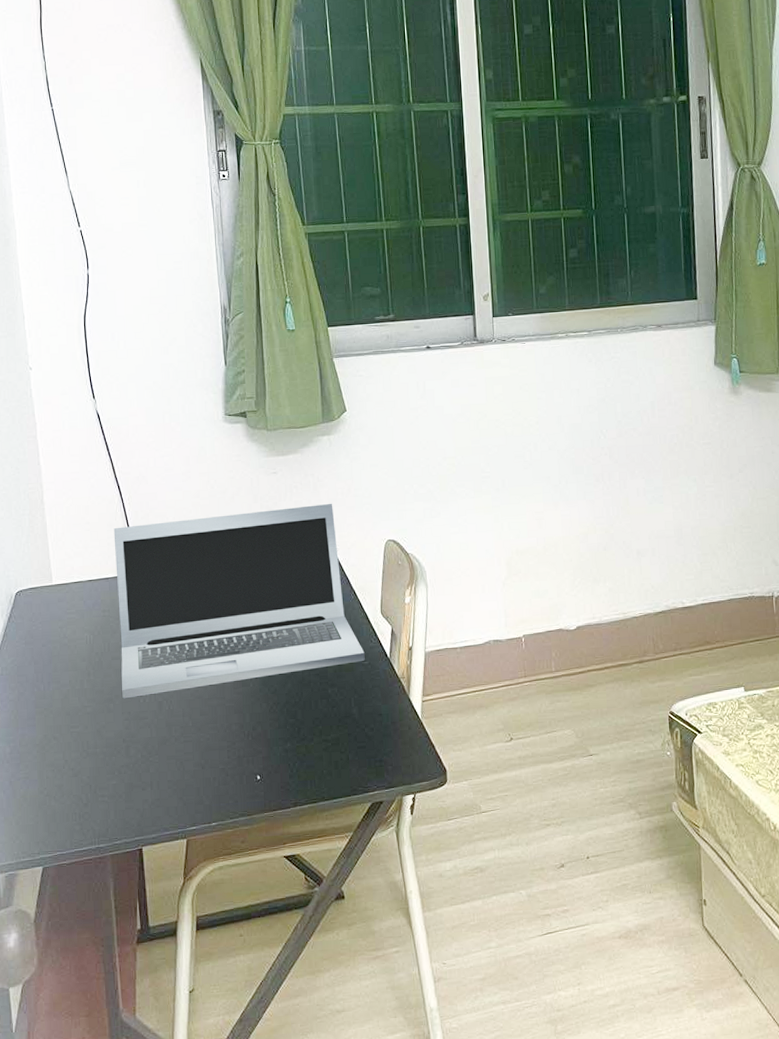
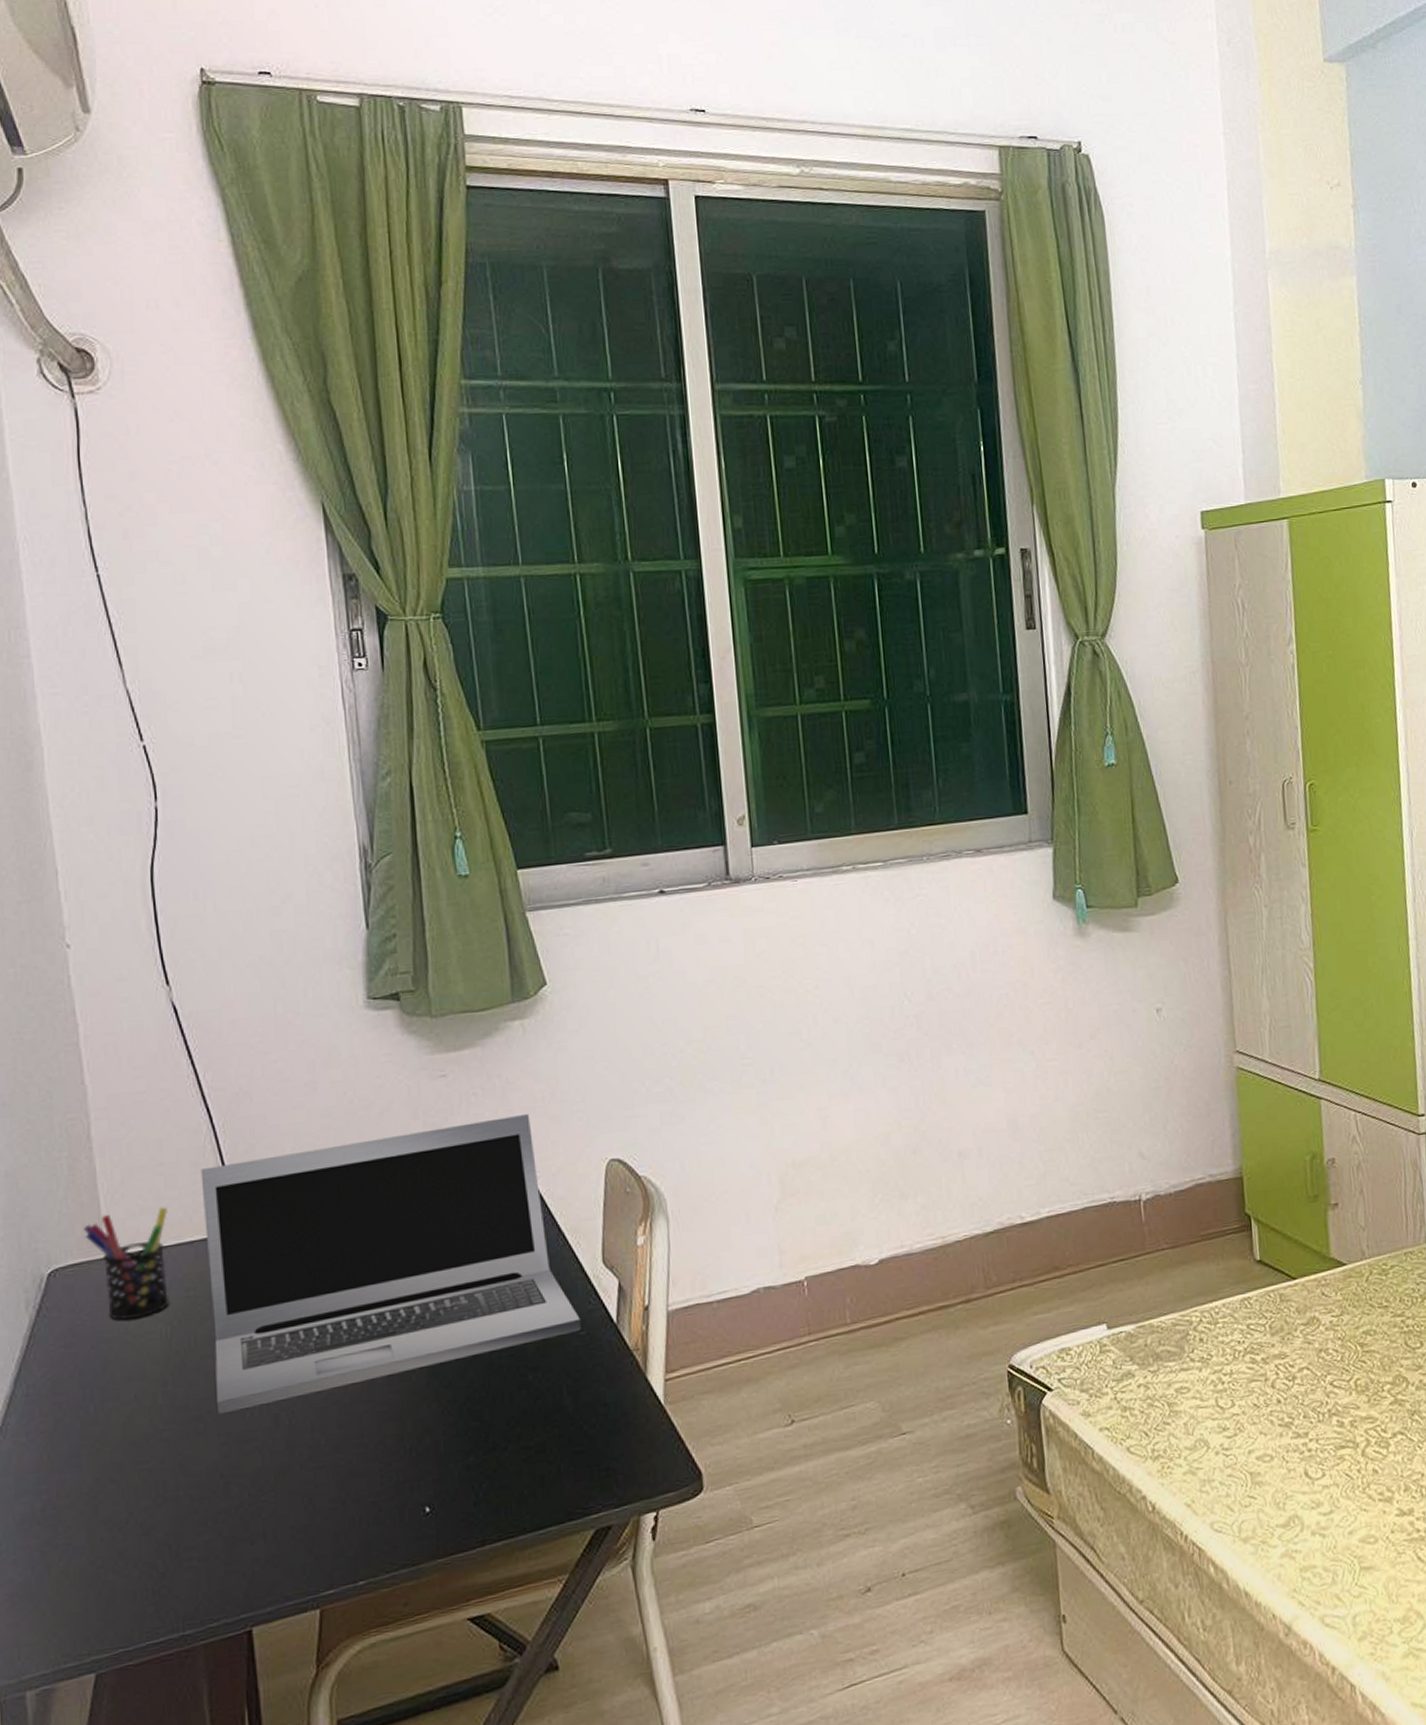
pen holder: none [38,553,92,629] -> present [84,1206,169,1320]

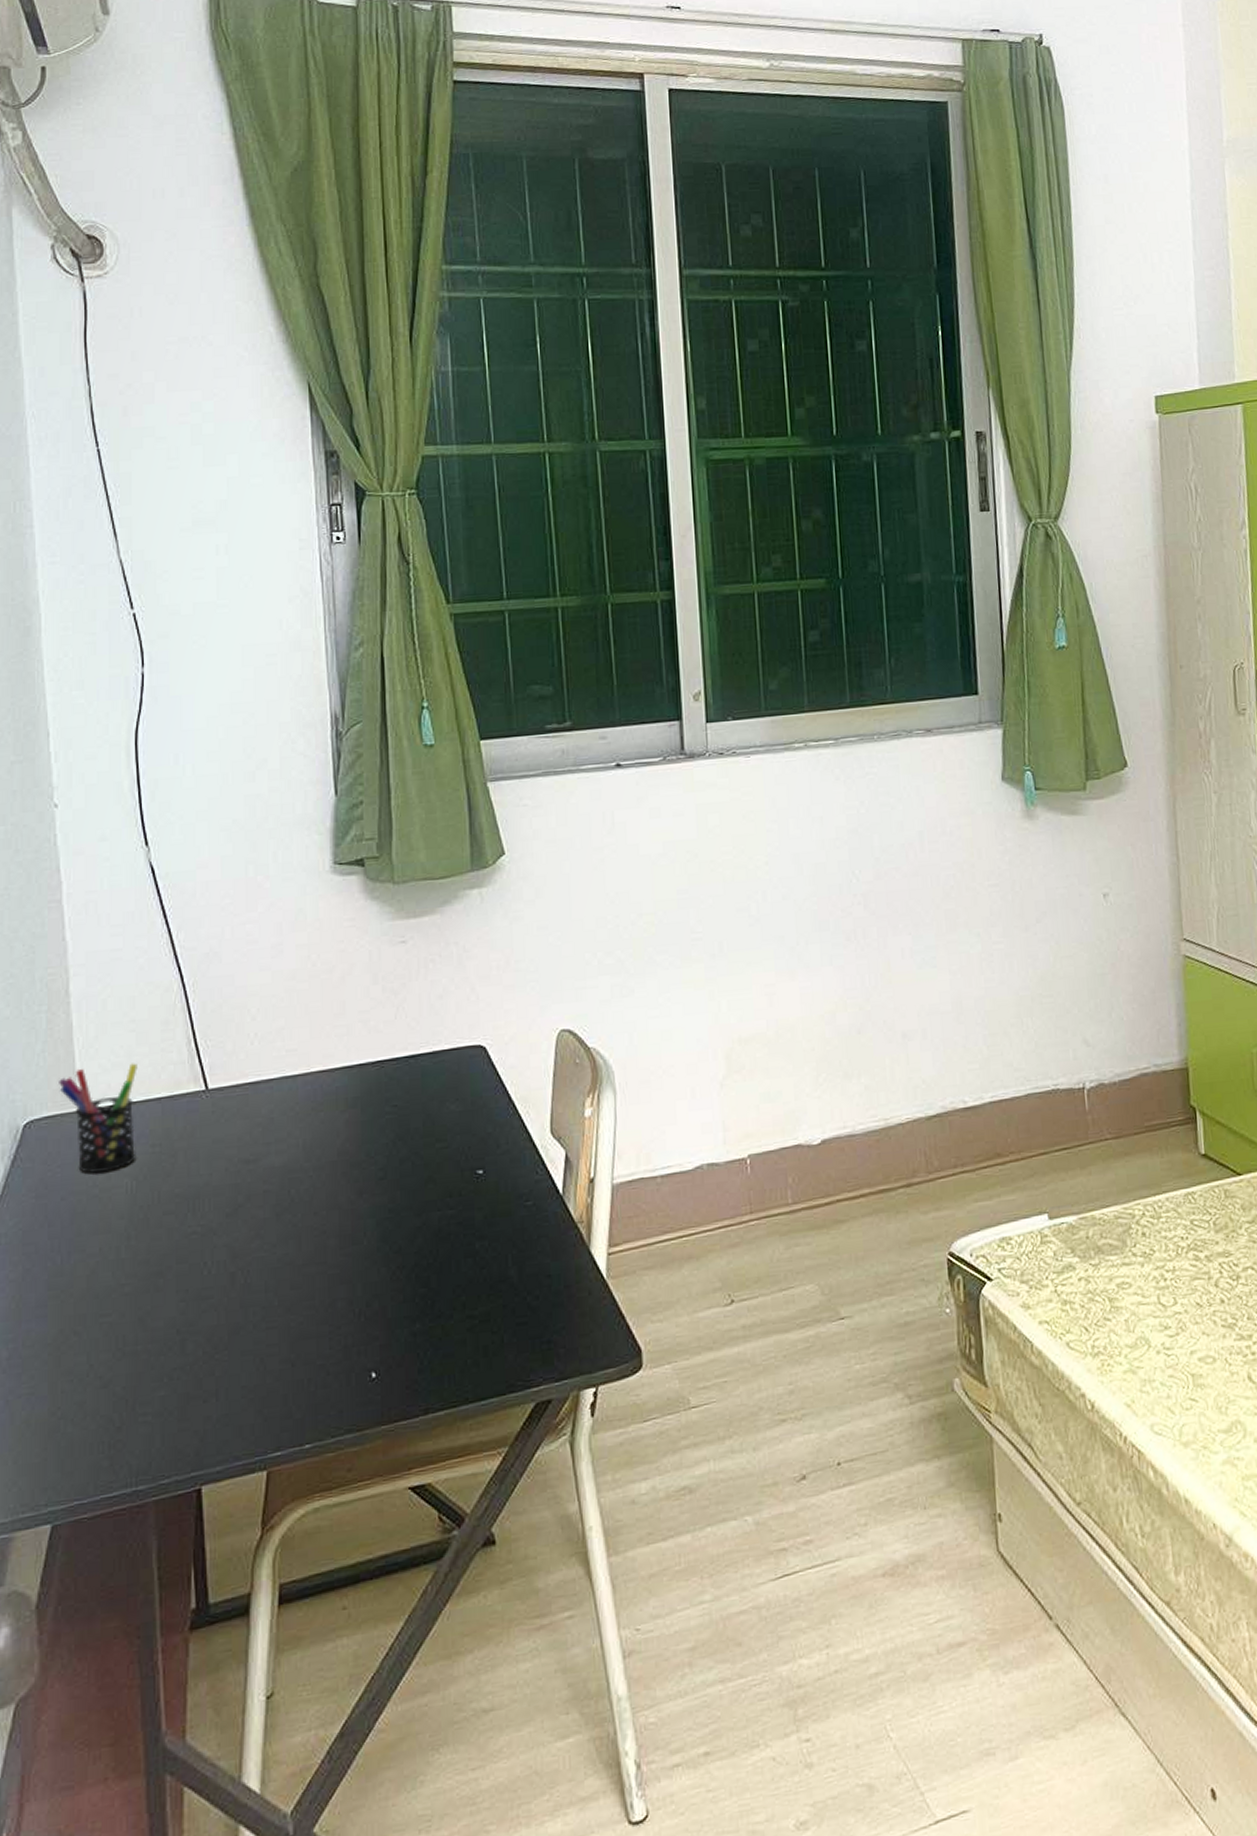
laptop: present [200,1113,581,1413] -> none [170,981,528,1270]

